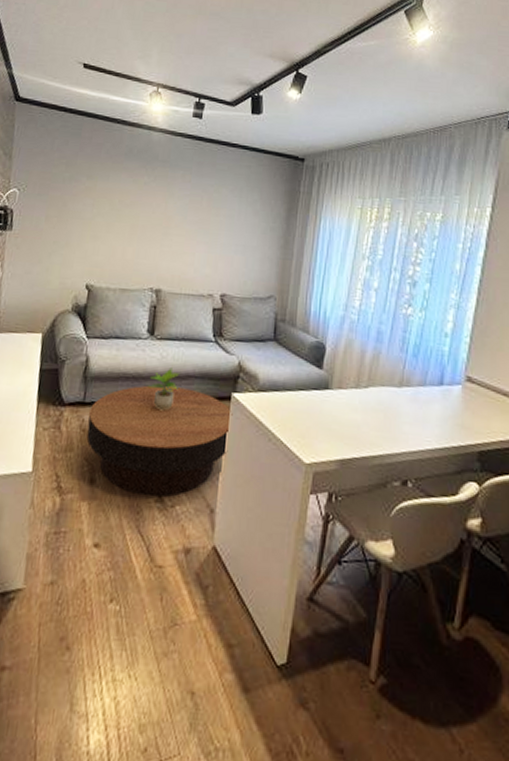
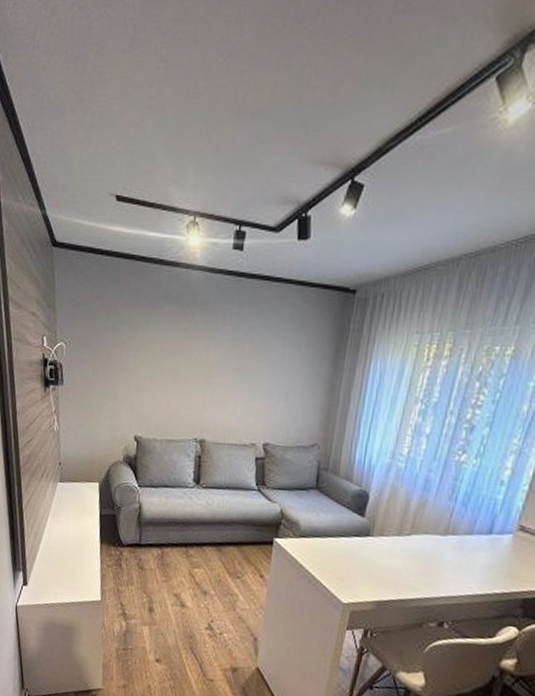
coffee table: present [86,386,233,496] -> none [144,530,275,625]
potted plant: present [148,367,180,411] -> none [196,514,225,554]

